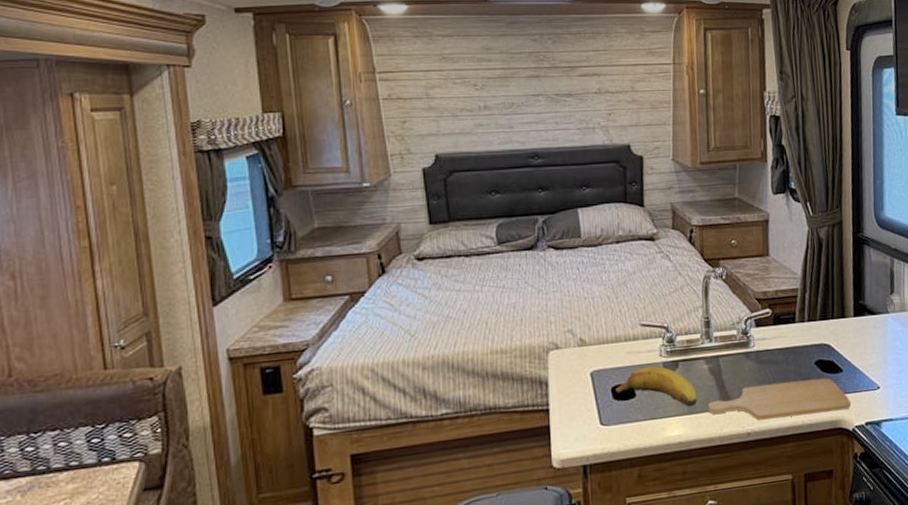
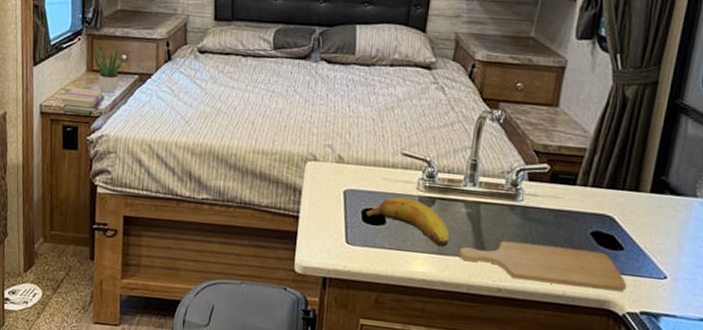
books: none [254,320,311,353] -> present [60,88,105,115]
potted plant: none [290,263,333,323] -> present [94,42,128,94]

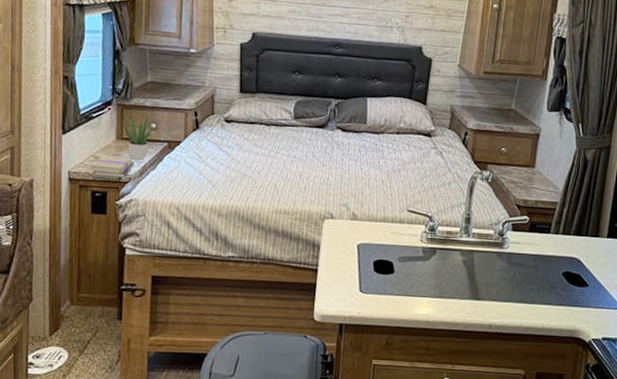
fruit: present [366,197,450,248] -> none [377,249,449,292]
chopping board: present [458,240,627,291] -> none [456,283,592,322]

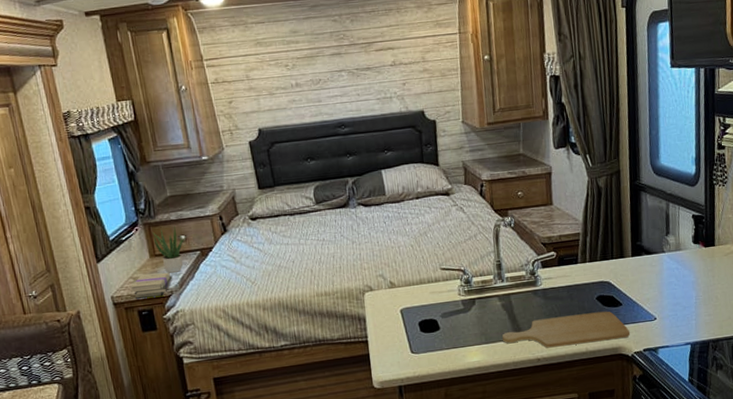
chopping board: none [456,283,592,322] -> present [502,311,630,348]

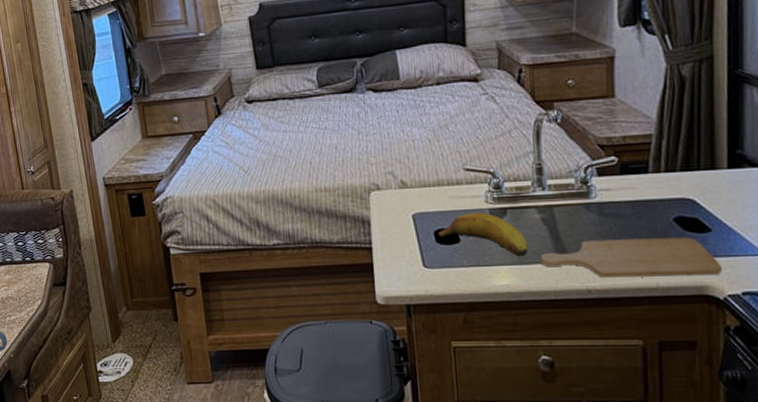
books: present [130,272,173,299] -> none [122,155,164,181]
potted plant: present [152,225,186,274] -> none [146,106,179,157]
fruit: none [422,303,493,338] -> present [438,213,529,257]

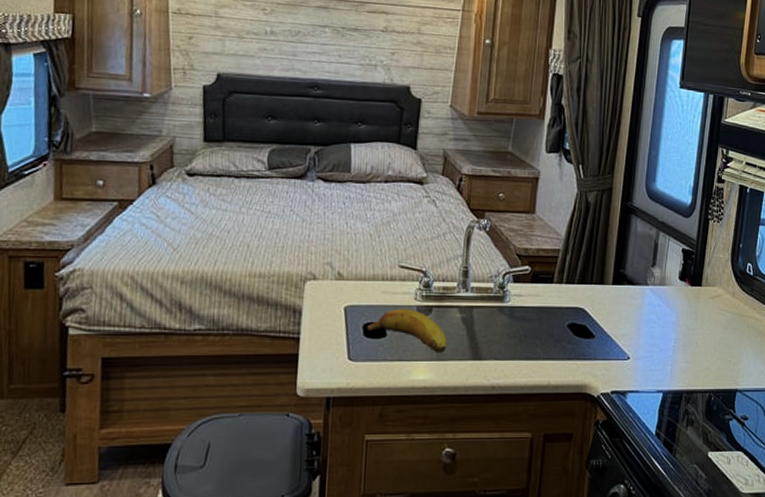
chopping board: present [540,237,723,278] -> none [455,340,600,376]

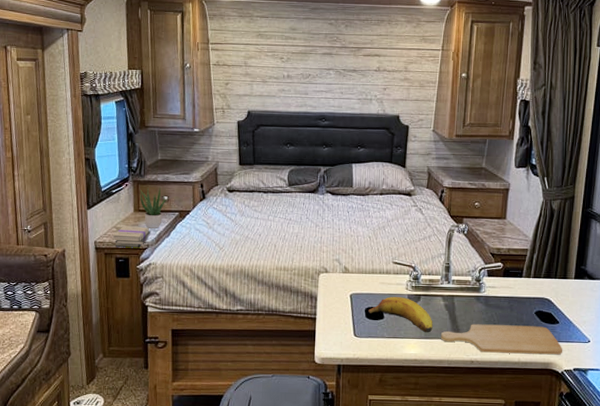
books: none [21,219,78,248] -> present [113,226,151,247]
potted plant: none [64,167,105,224] -> present [140,186,169,230]
chopping board: none [455,340,600,376] -> present [440,324,563,355]

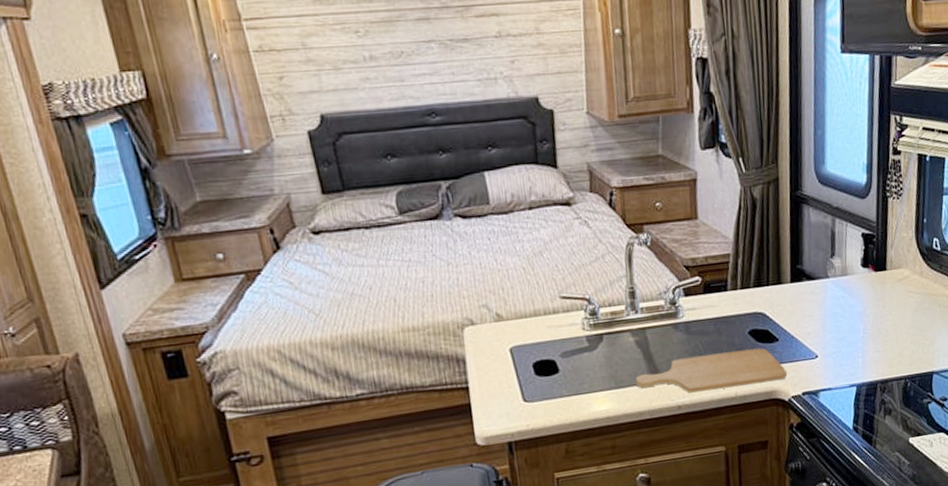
books: present [113,226,151,247] -> none [149,301,208,337]
potted plant: present [140,186,169,230] -> none [178,240,225,304]
fruit: present [368,297,433,333] -> none [537,340,625,381]

